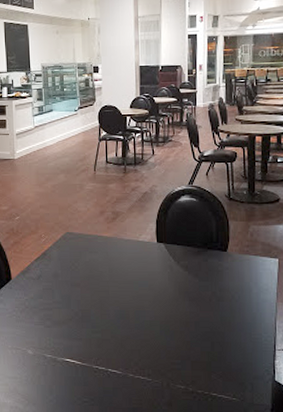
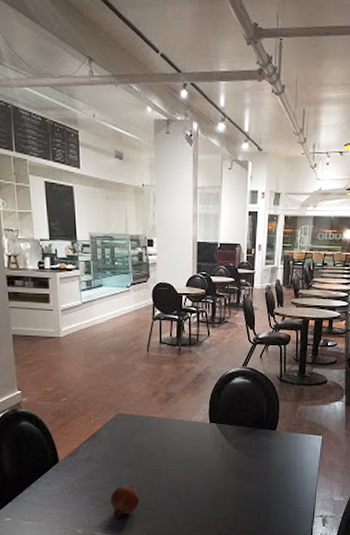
fruit: none [60,306,89,341] -> present [110,485,140,519]

